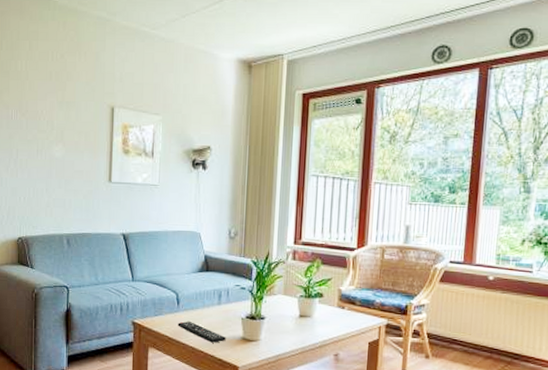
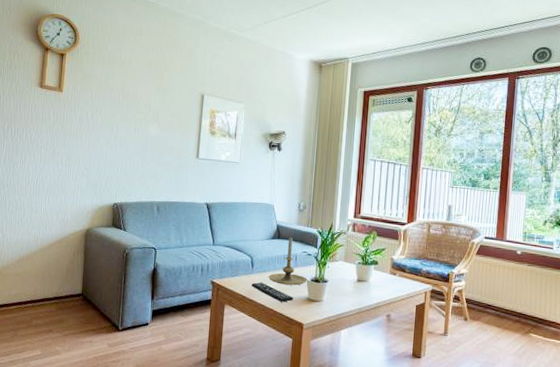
candle holder: none [197,270,242,324] -> present [268,238,307,286]

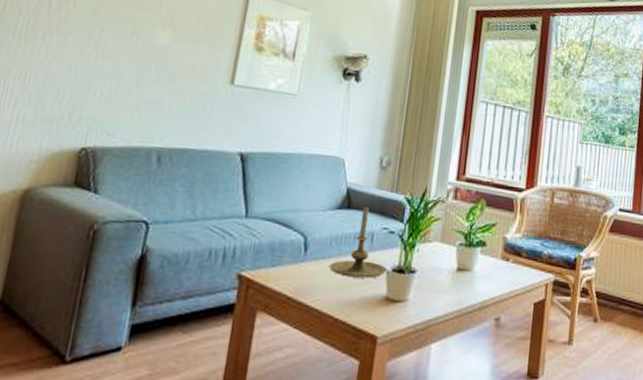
remote control: present [251,282,293,302] -> none [301,275,365,305]

